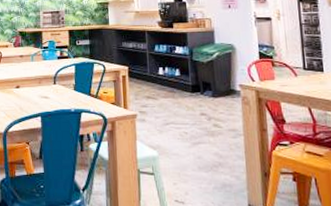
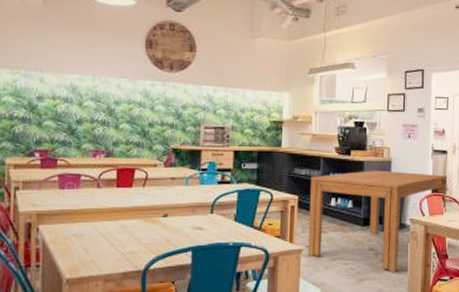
dining table: none [138,40,277,137] -> present [307,170,448,273]

